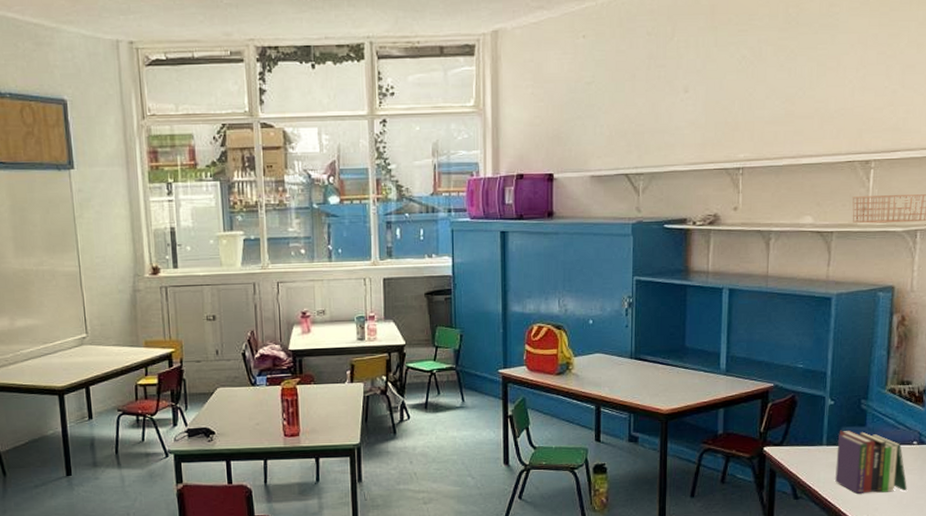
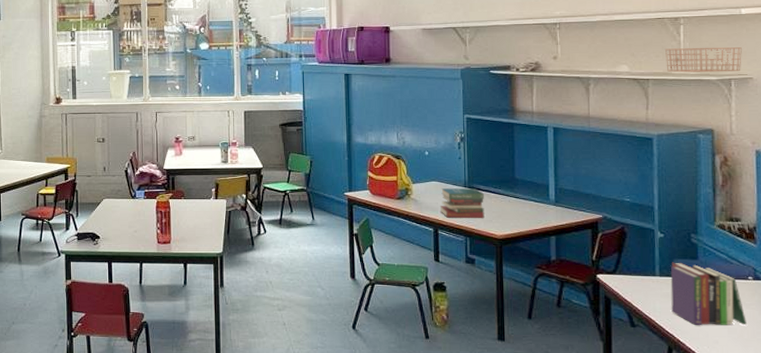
books: none [603,360,651,393] -> present [439,188,485,218]

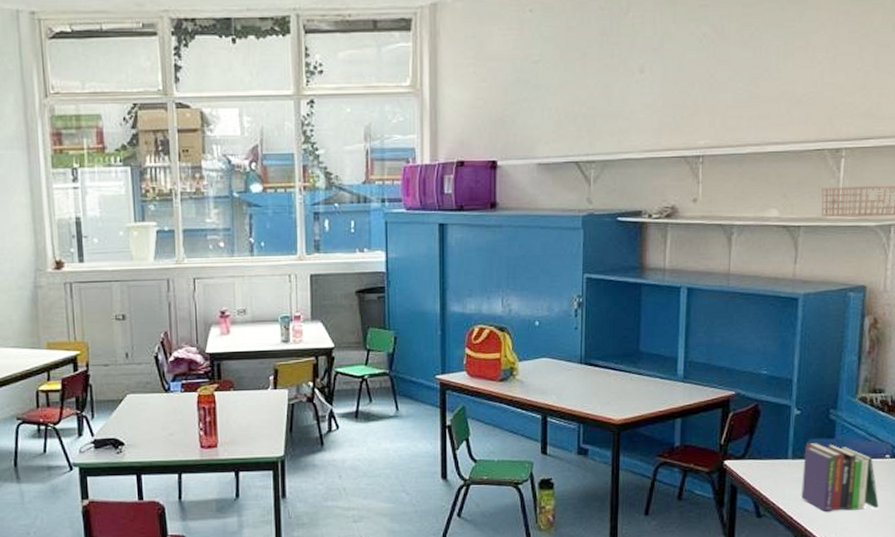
books: present [439,188,485,218] -> none [550,365,602,402]

